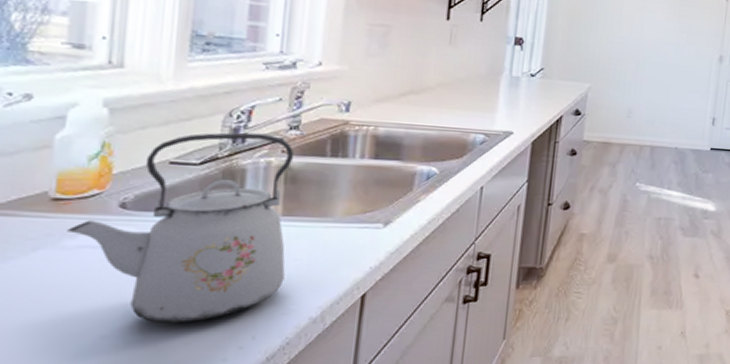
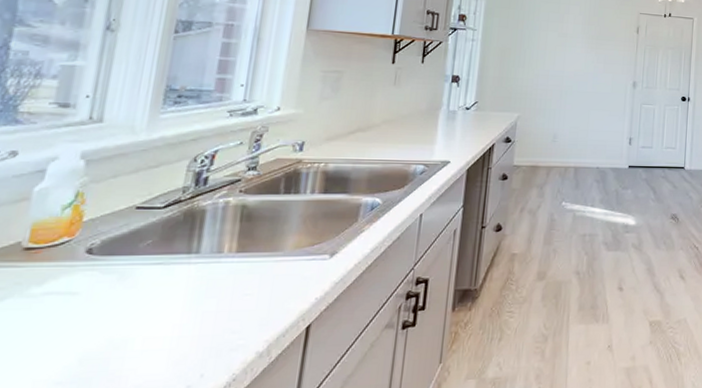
kettle: present [67,132,293,324] -> none [35,175,250,366]

